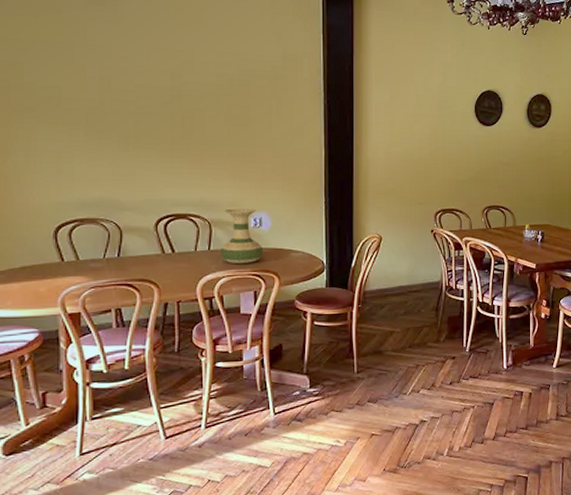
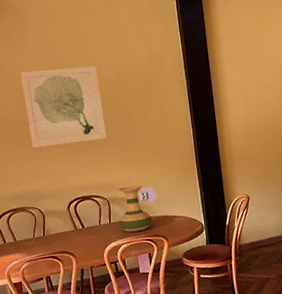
wall art: none [110,46,218,148] -> present [20,65,107,149]

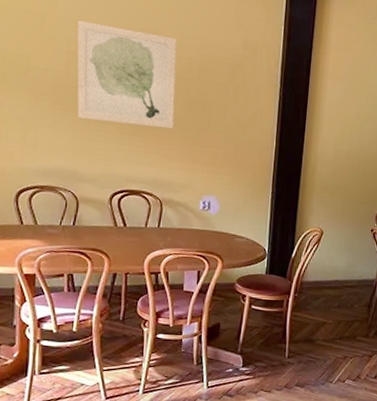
vase: present [118,185,153,232] -> none [169,189,210,244]

